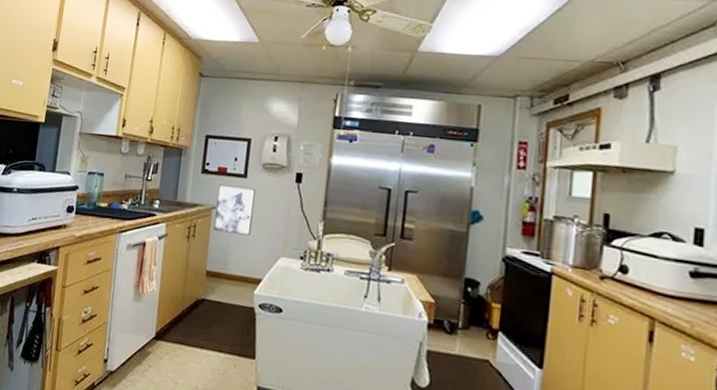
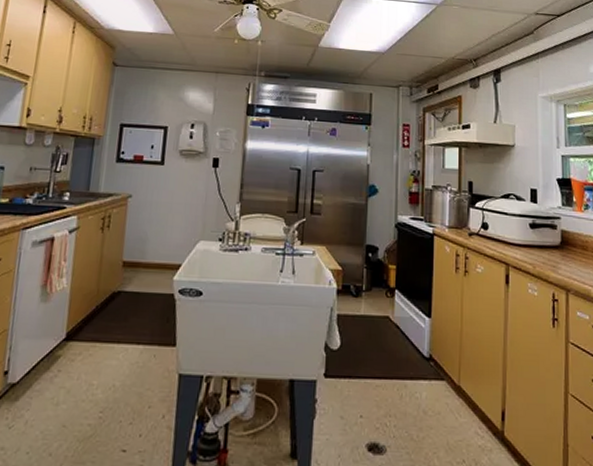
wall art: present [214,184,255,236] -> none [130,172,173,222]

